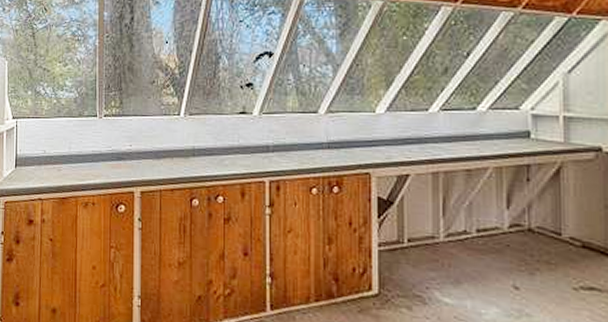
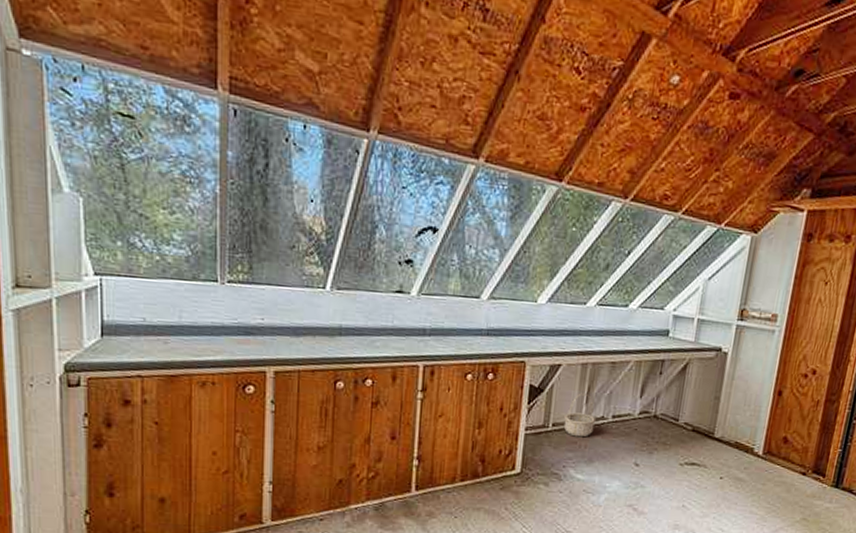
basket: none [420,204,456,255] -> present [563,393,595,438]

